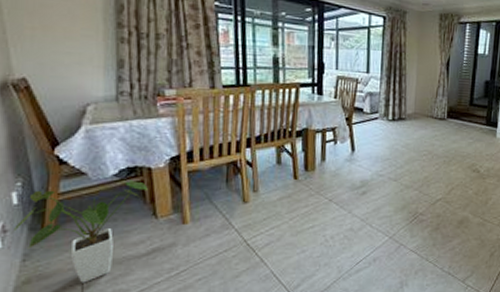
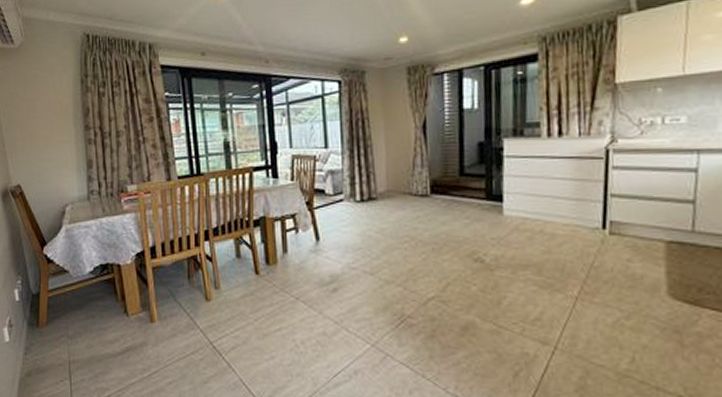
house plant: present [14,179,148,283] -> none [18,276,119,379]

